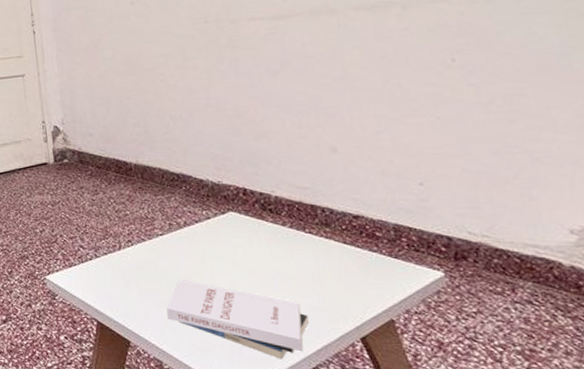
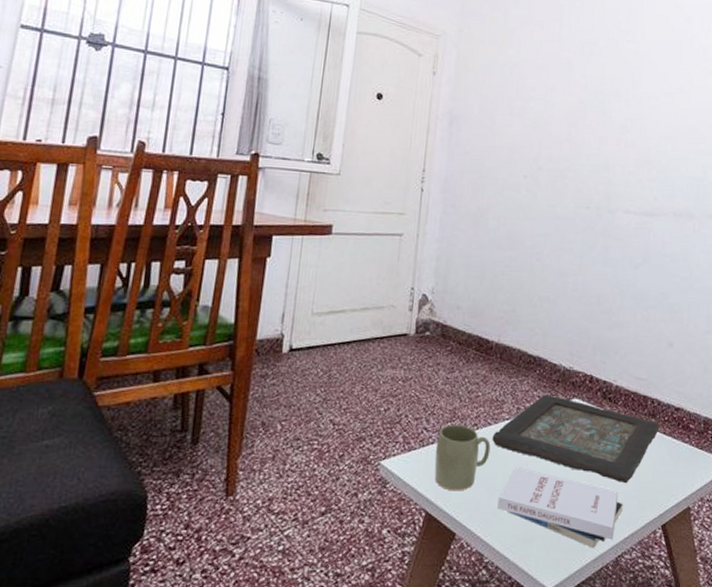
mug: none [94,241,150,303] -> present [434,424,491,491]
decorative tray: none [149,209,338,295] -> present [492,394,660,484]

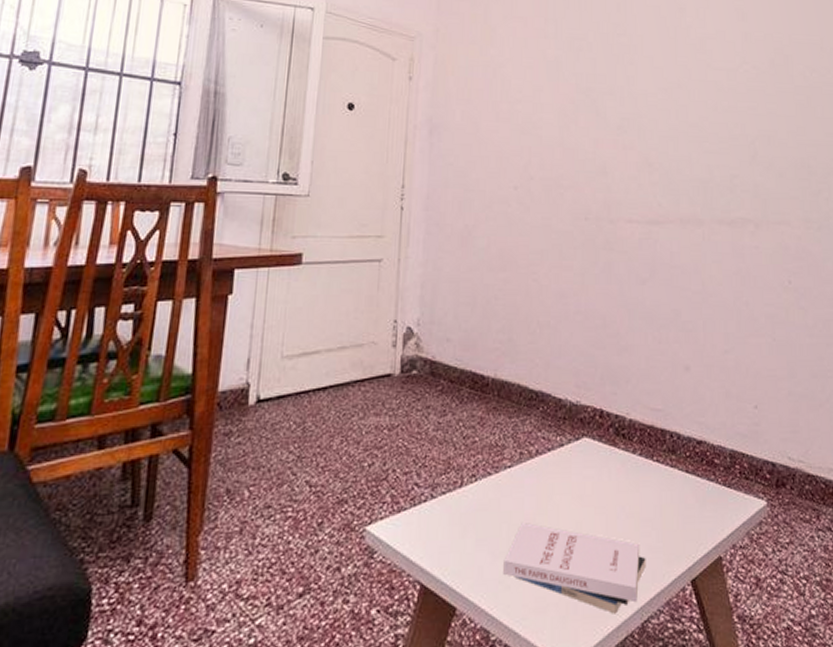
mug: present [434,424,491,491] -> none [428,476,492,557]
decorative tray: present [492,394,660,484] -> none [493,434,681,534]

